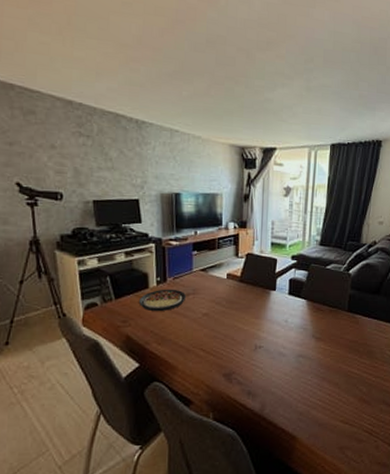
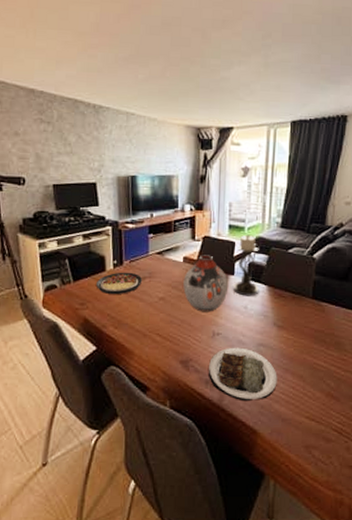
vase: none [227,271,271,327] -> present [183,255,229,312]
plate: none [251,359,315,410] -> present [209,347,277,402]
candle holder: none [275,251,300,311] -> present [234,234,259,297]

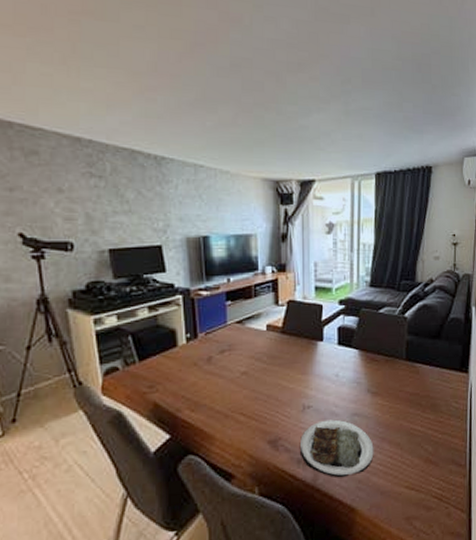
plate: present [95,272,142,295] -> none [166,345,220,374]
vase: present [183,255,229,312] -> none [268,321,318,385]
candle holder: present [234,234,259,297] -> none [323,296,351,363]

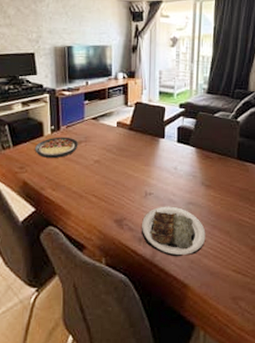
plate: none [166,345,220,374] -> present [34,136,78,159]

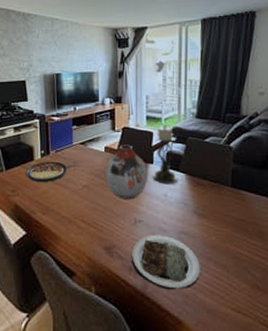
vase: none [117,119,160,174] -> present [105,144,148,200]
candle holder: none [164,100,188,158] -> present [153,125,178,185]

